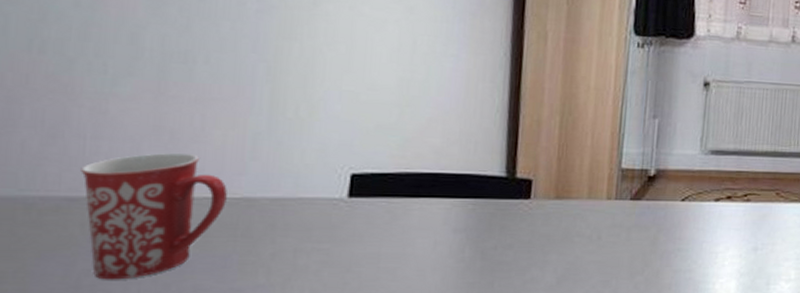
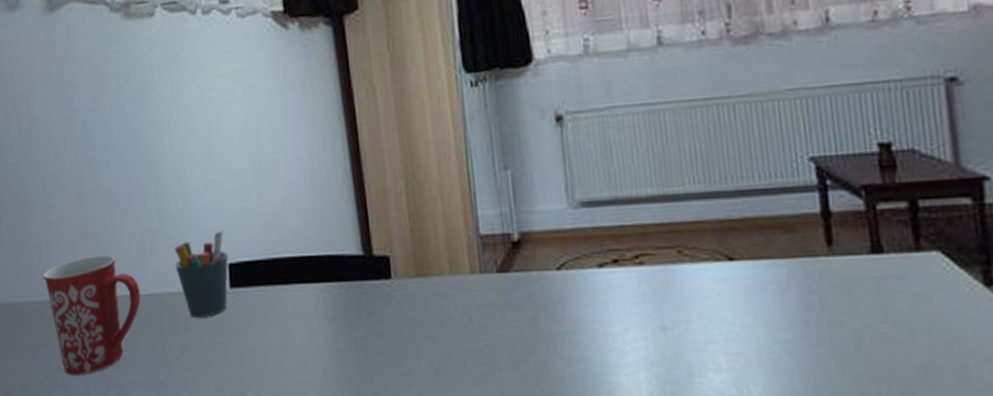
pen holder: none [281,141,352,225] -> present [175,230,229,319]

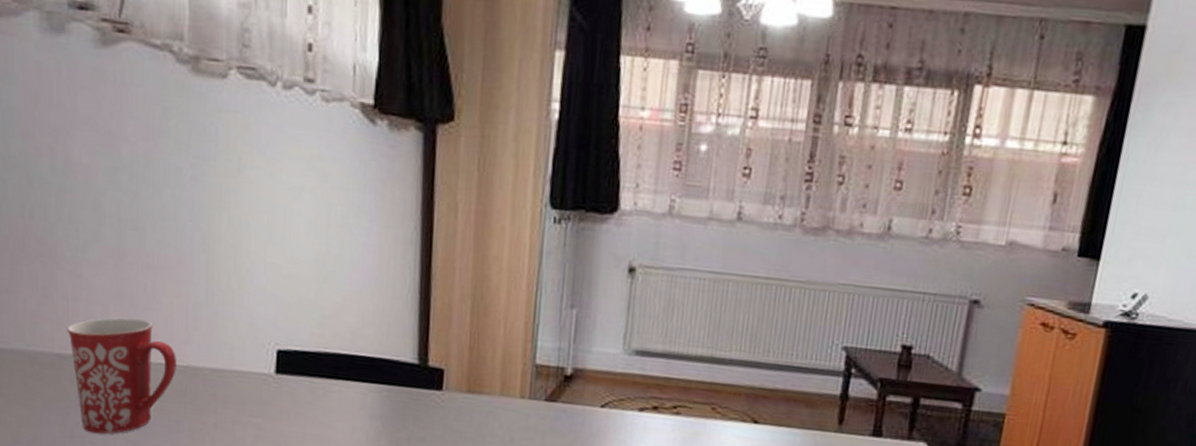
pen holder: present [175,230,229,319] -> none [219,316,277,398]

